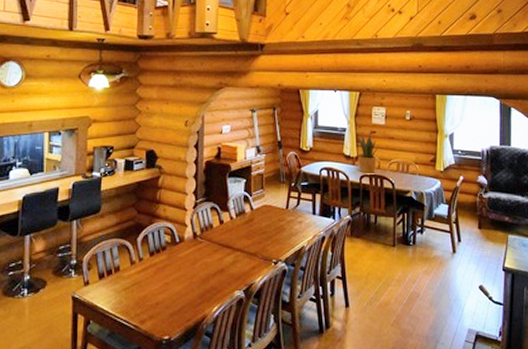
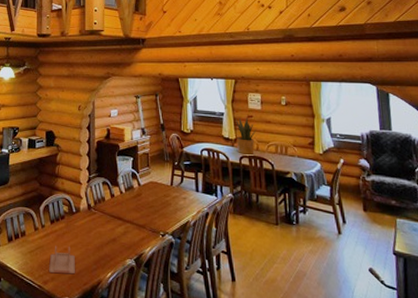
napkin holder: none [147,280,177,311] -> present [49,245,75,275]

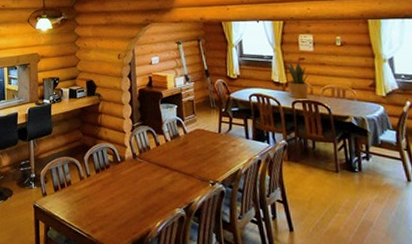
napkin holder: present [49,245,75,275] -> none [96,194,123,224]

